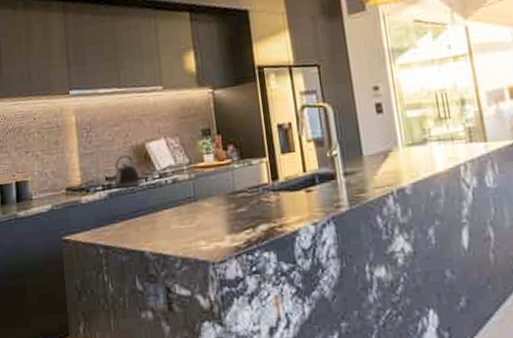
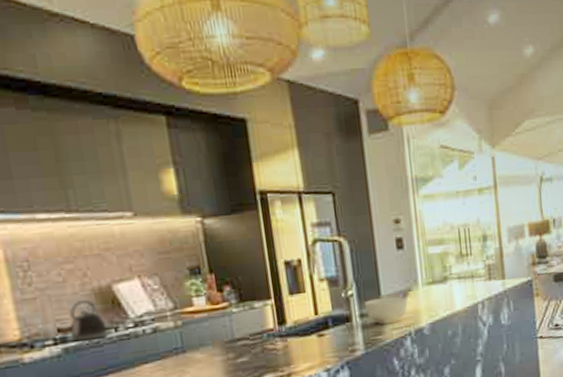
bowl: none [347,156,389,184] -> present [364,296,408,325]

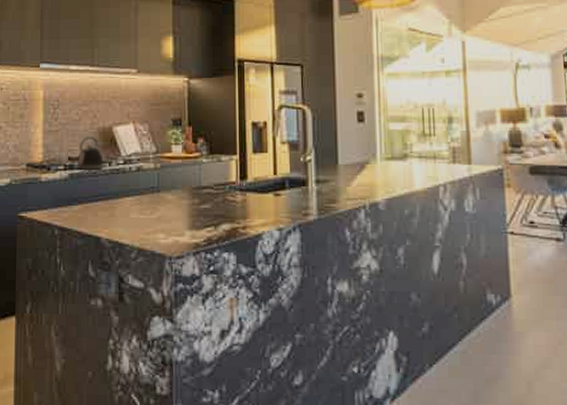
bowl: present [364,296,408,325] -> none [321,167,365,194]

